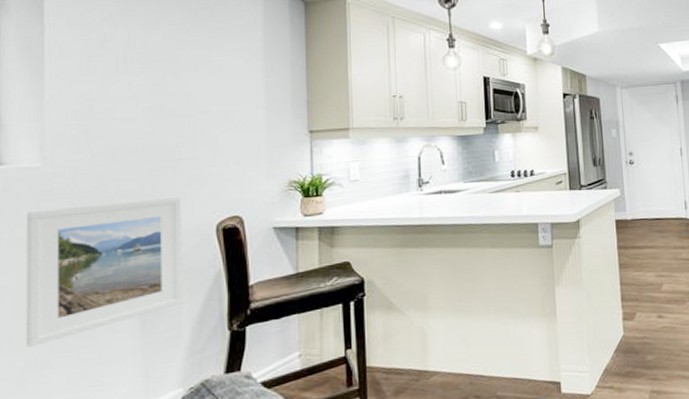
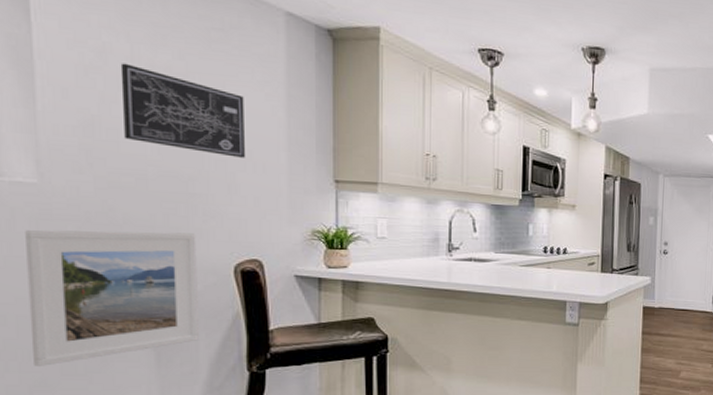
wall art: none [118,49,227,121] -> present [120,63,245,158]

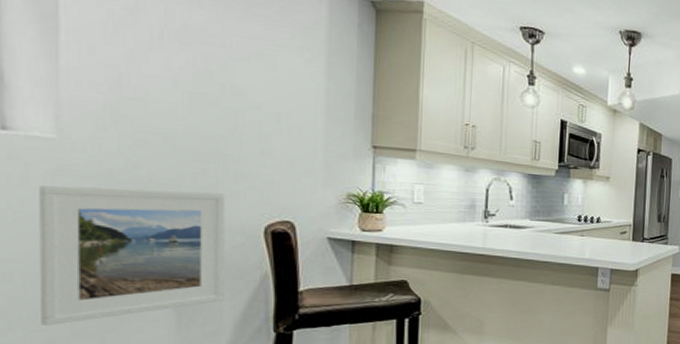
wall art: present [120,63,245,158] -> none [153,22,282,121]

